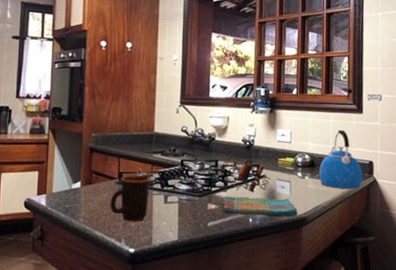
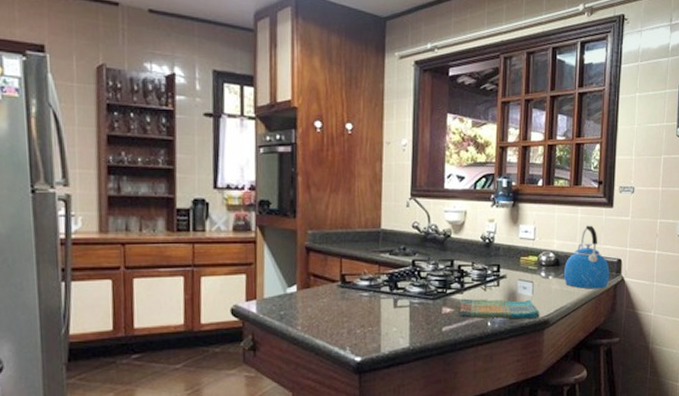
mug: present [110,175,150,222] -> none [332,277,378,329]
teapot: present [220,154,270,192] -> none [456,252,511,293]

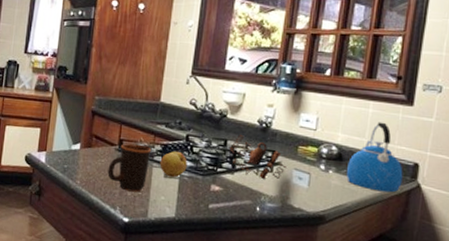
mug: none [332,277,378,329] -> present [107,143,152,193]
fruit: none [387,278,416,307] -> present [159,151,188,178]
teapot: none [456,252,511,293] -> present [229,134,286,179]
dish towel: present [459,298,540,320] -> none [227,179,315,213]

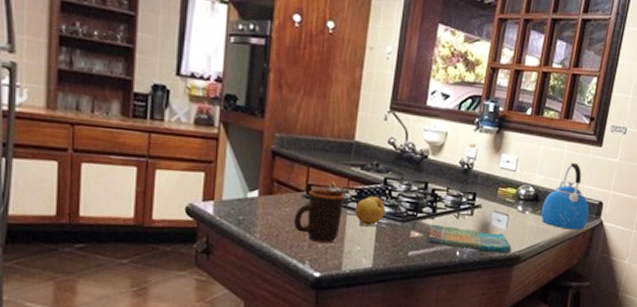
dish towel: none [227,179,315,213] -> present [427,224,512,254]
teapot: present [229,134,286,179] -> none [429,176,486,222]

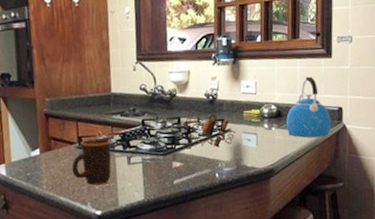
fruit: present [354,196,386,225] -> none [121,137,148,163]
dish towel: present [427,224,512,254] -> none [188,150,265,170]
teapot: none [429,176,486,222] -> present [183,109,236,147]

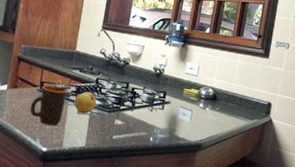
fruit: none [121,137,148,163] -> present [74,92,97,114]
teapot: present [183,109,236,147] -> none [130,78,174,115]
kettle: present [286,76,331,138] -> none [219,70,260,125]

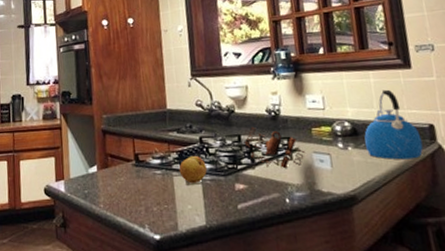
mug: present [30,85,68,126] -> none [128,156,170,206]
teapot: none [130,78,174,115] -> present [243,126,305,168]
kettle: none [219,70,260,125] -> present [364,89,424,160]

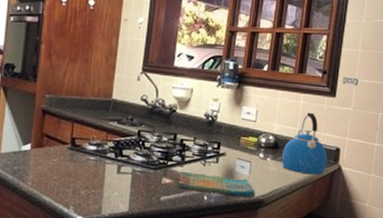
fruit: present [179,155,207,184] -> none [112,147,140,173]
teapot: present [243,126,305,168] -> none [178,128,230,169]
dish towel: none [252,173,345,195] -> present [177,171,256,198]

